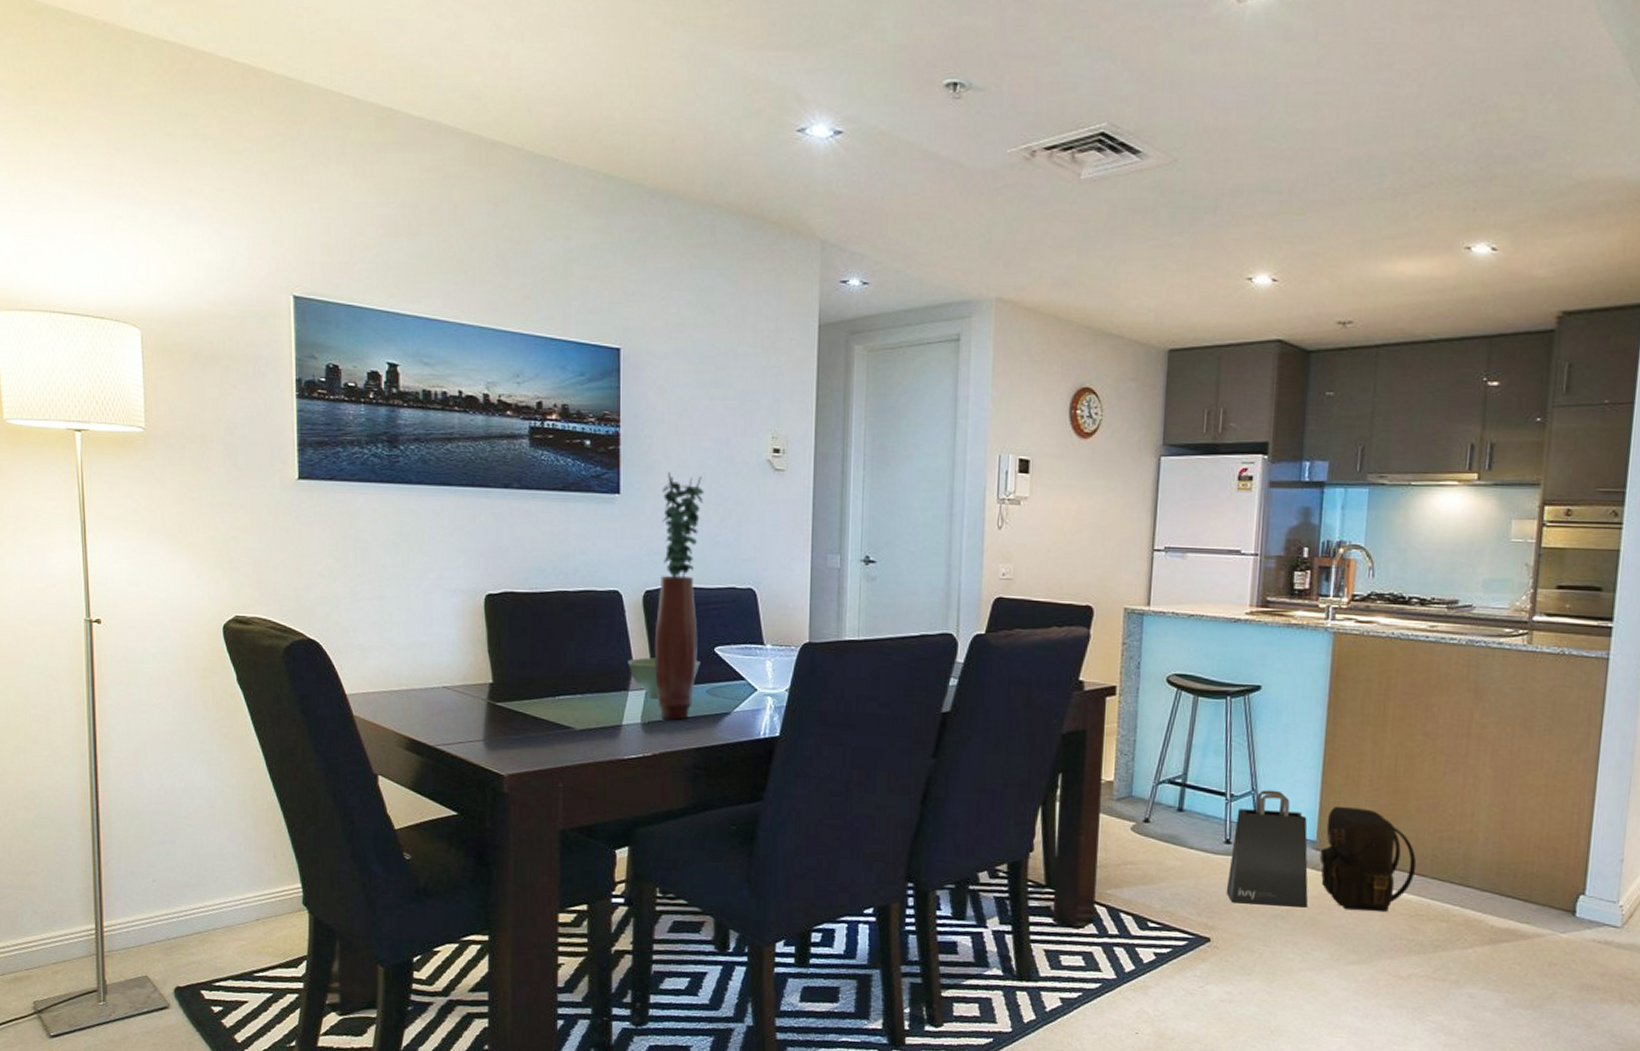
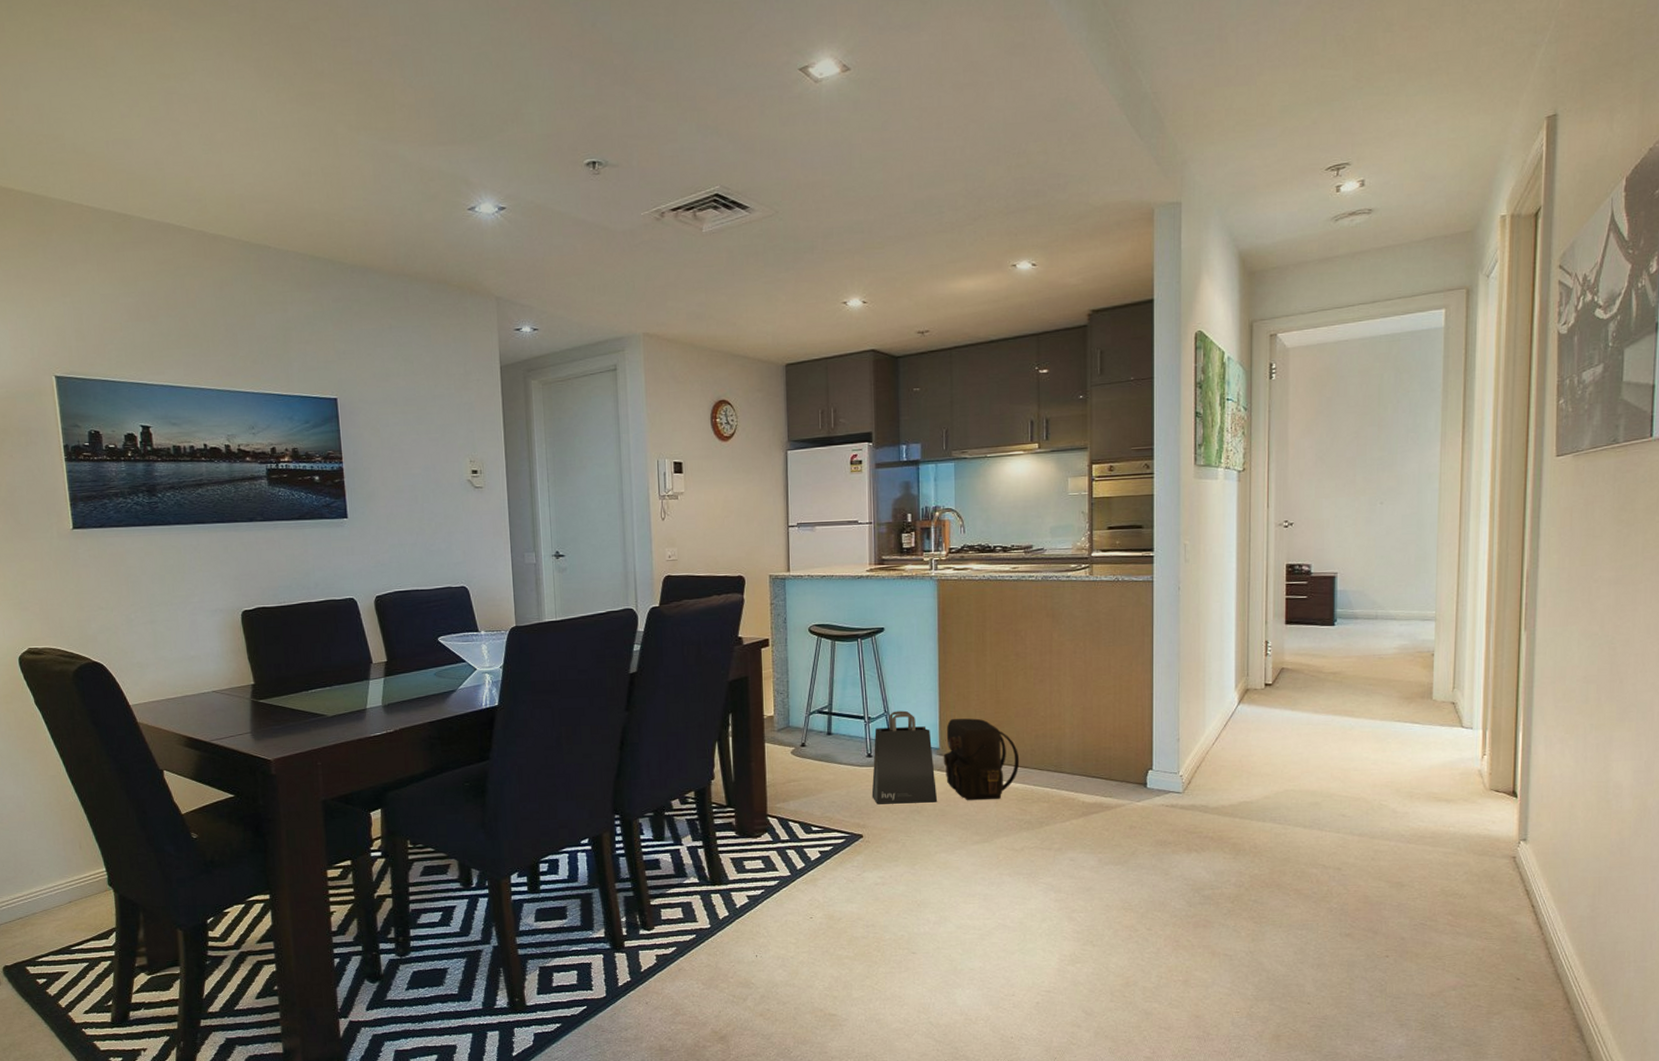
bowl: present [627,657,700,699] -> none [366,649,427,685]
vase: present [654,472,705,720] -> none [382,497,425,701]

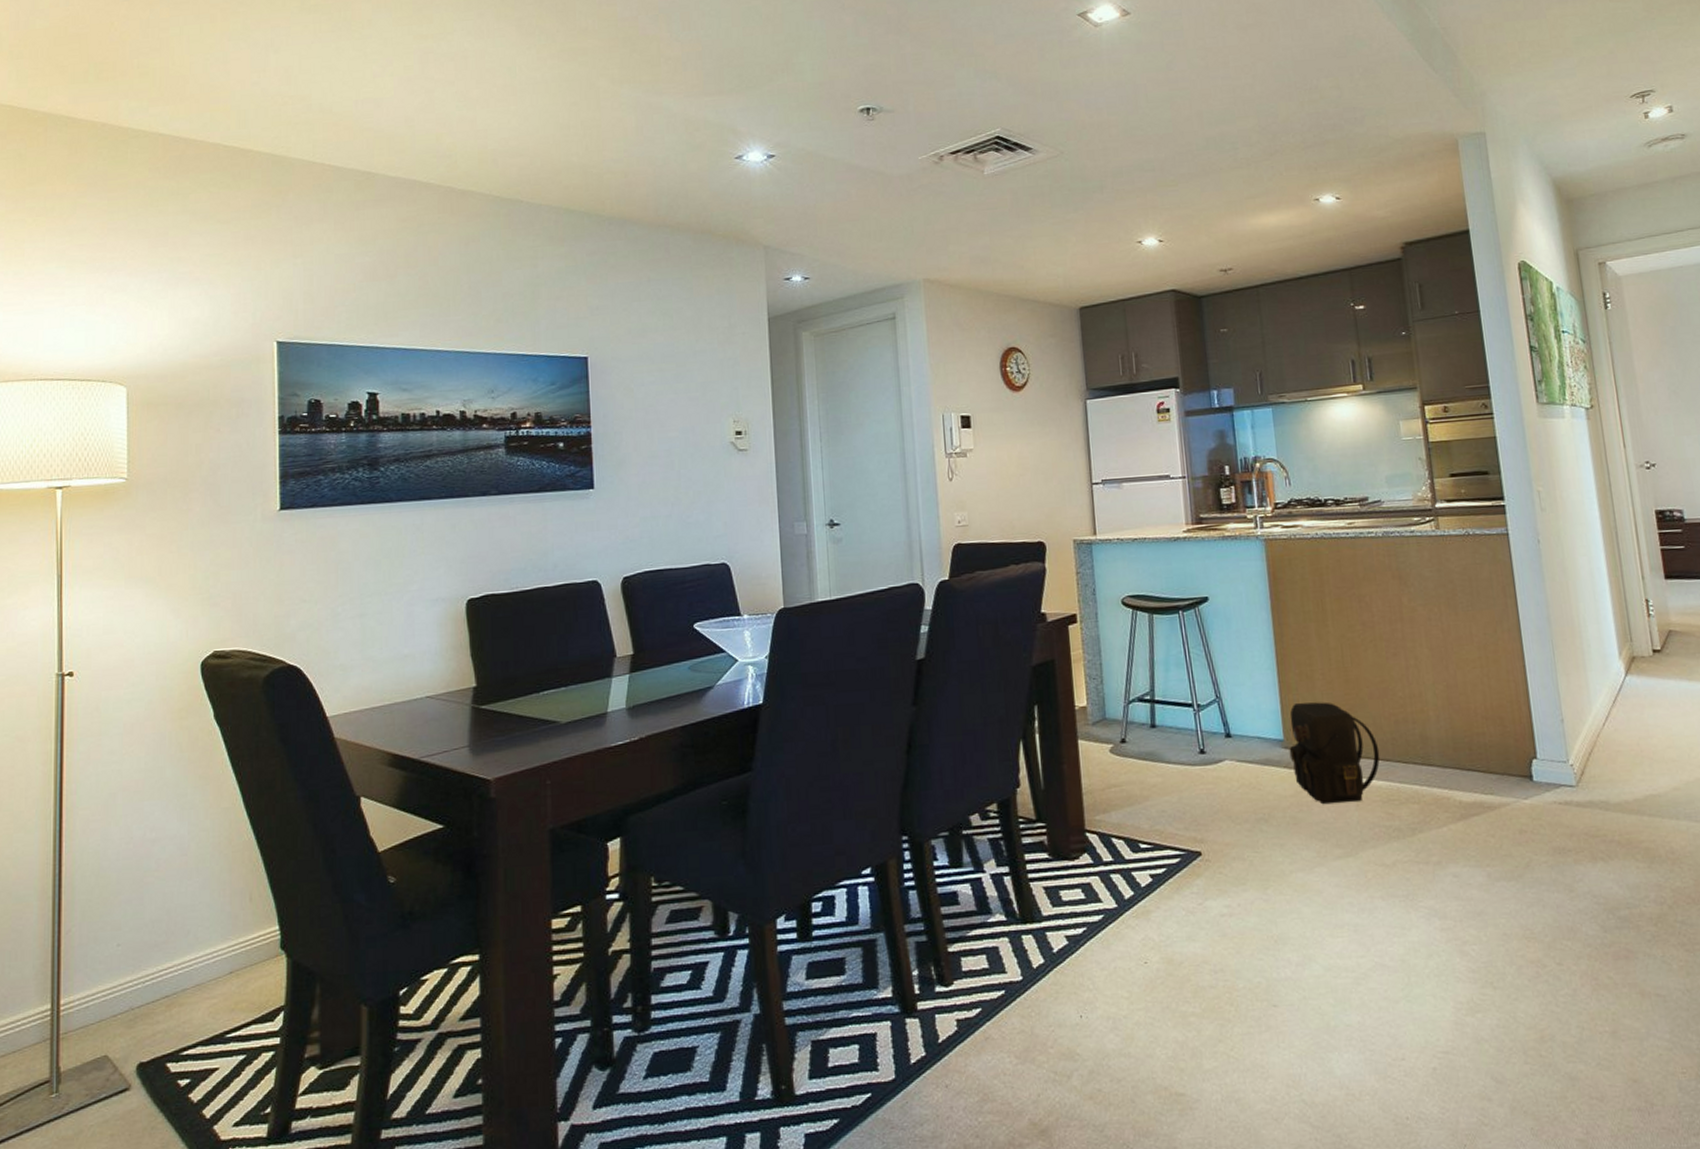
shopping bag: present [871,710,938,804] -> none [1206,695,1288,813]

